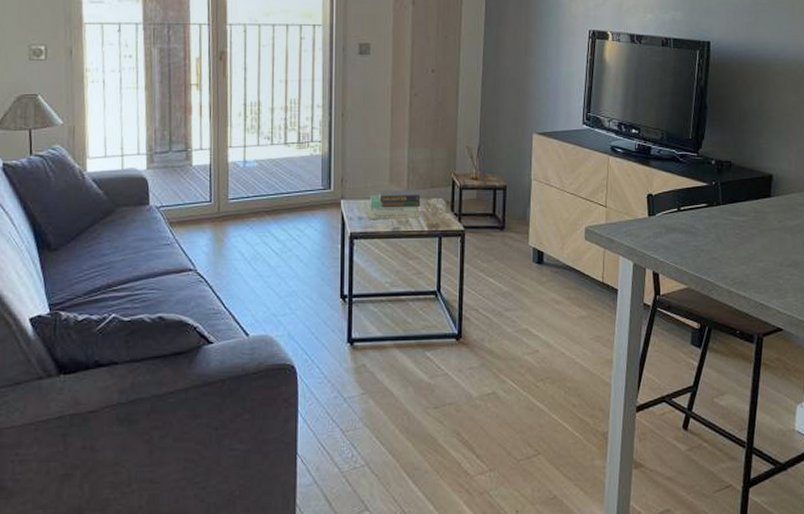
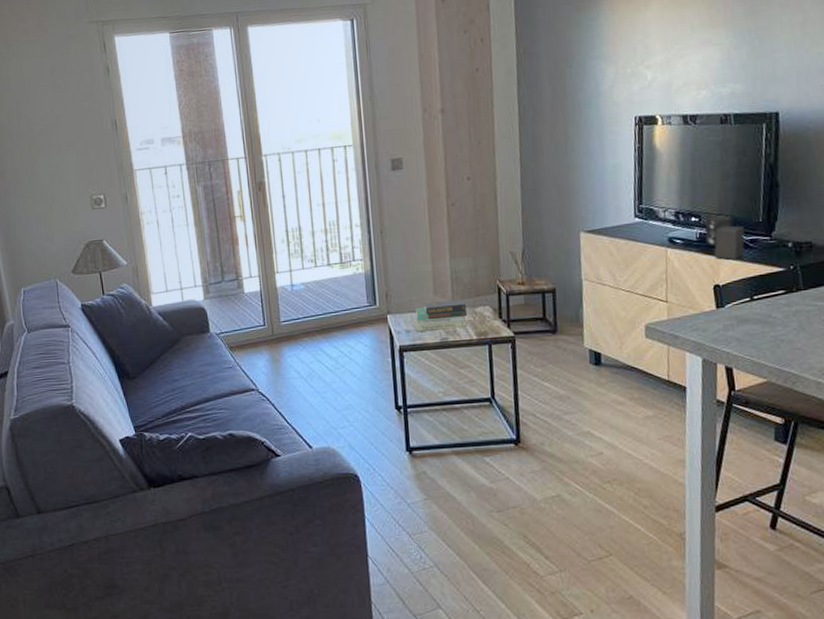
speaker: none [642,130,676,173] -> present [704,215,745,261]

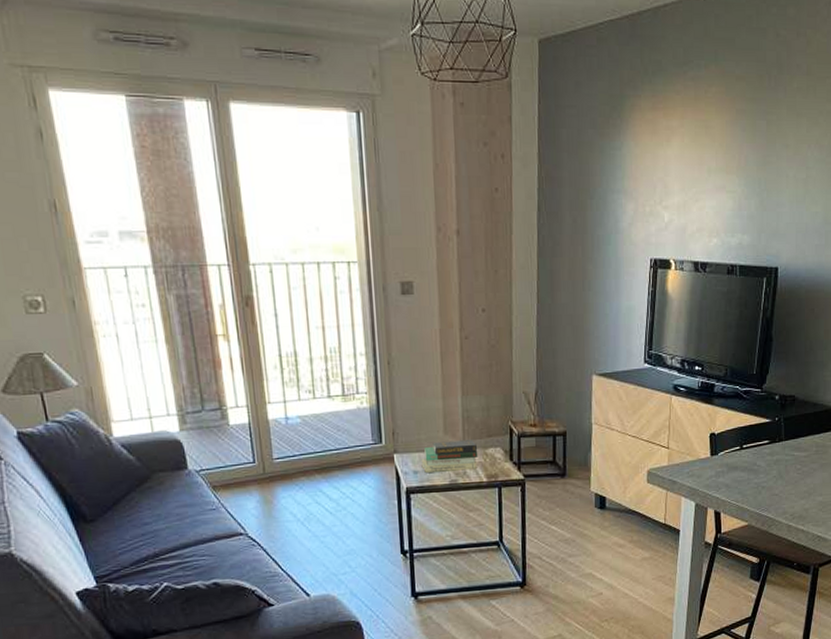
speaker: present [704,215,745,261] -> none [705,366,740,410]

